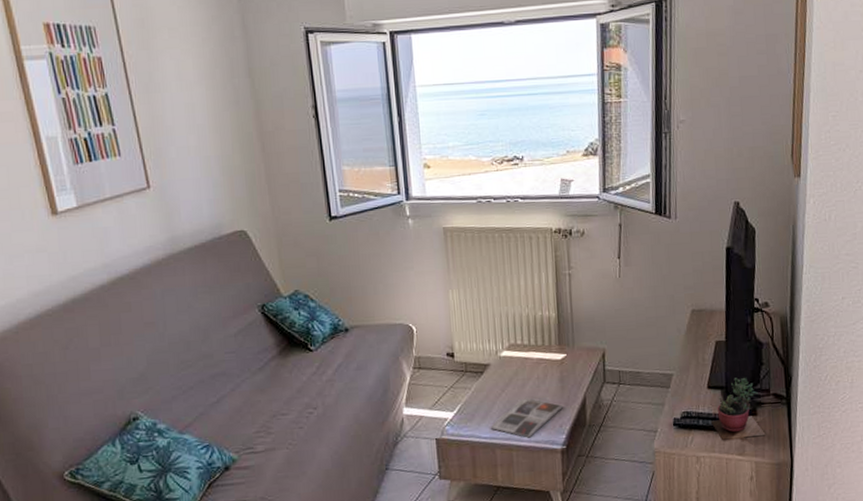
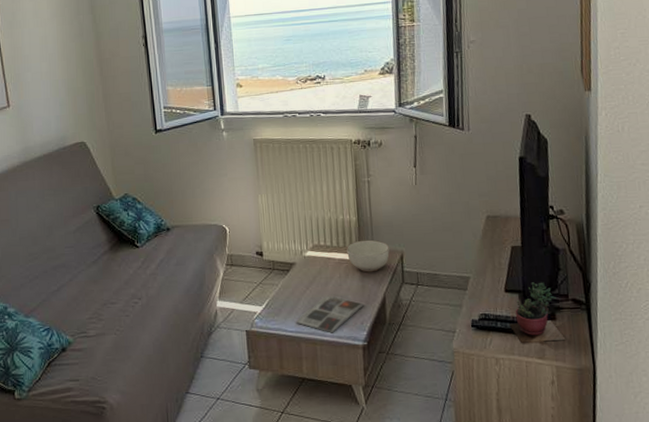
bowl: none [545,337,592,372] -> present [346,239,390,273]

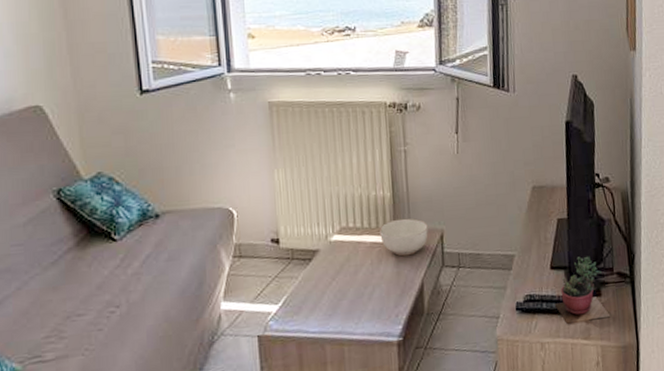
magazine: present [295,295,365,333] -> none [319,286,400,331]

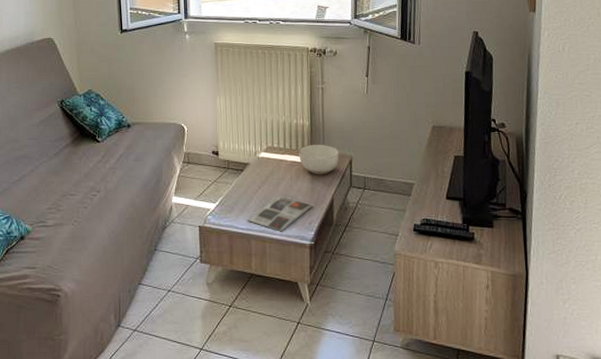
magazine: none [319,286,400,331] -> present [247,195,313,232]
succulent plant: present [554,256,611,324] -> none [449,191,502,248]

